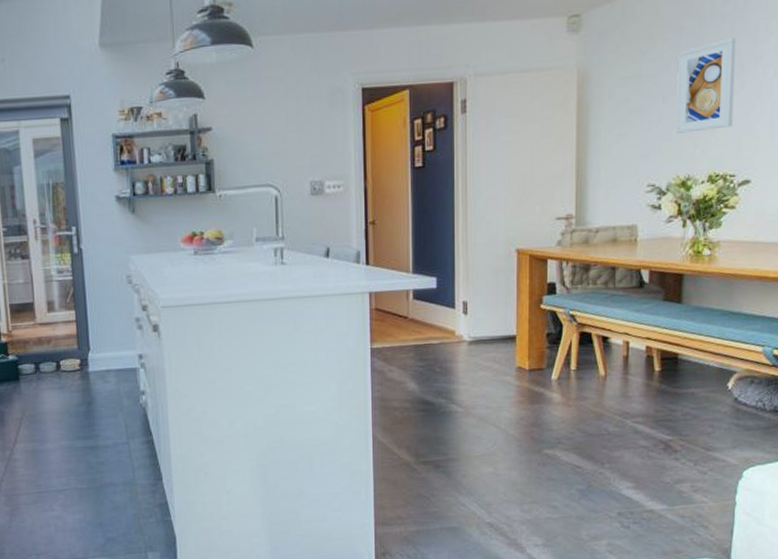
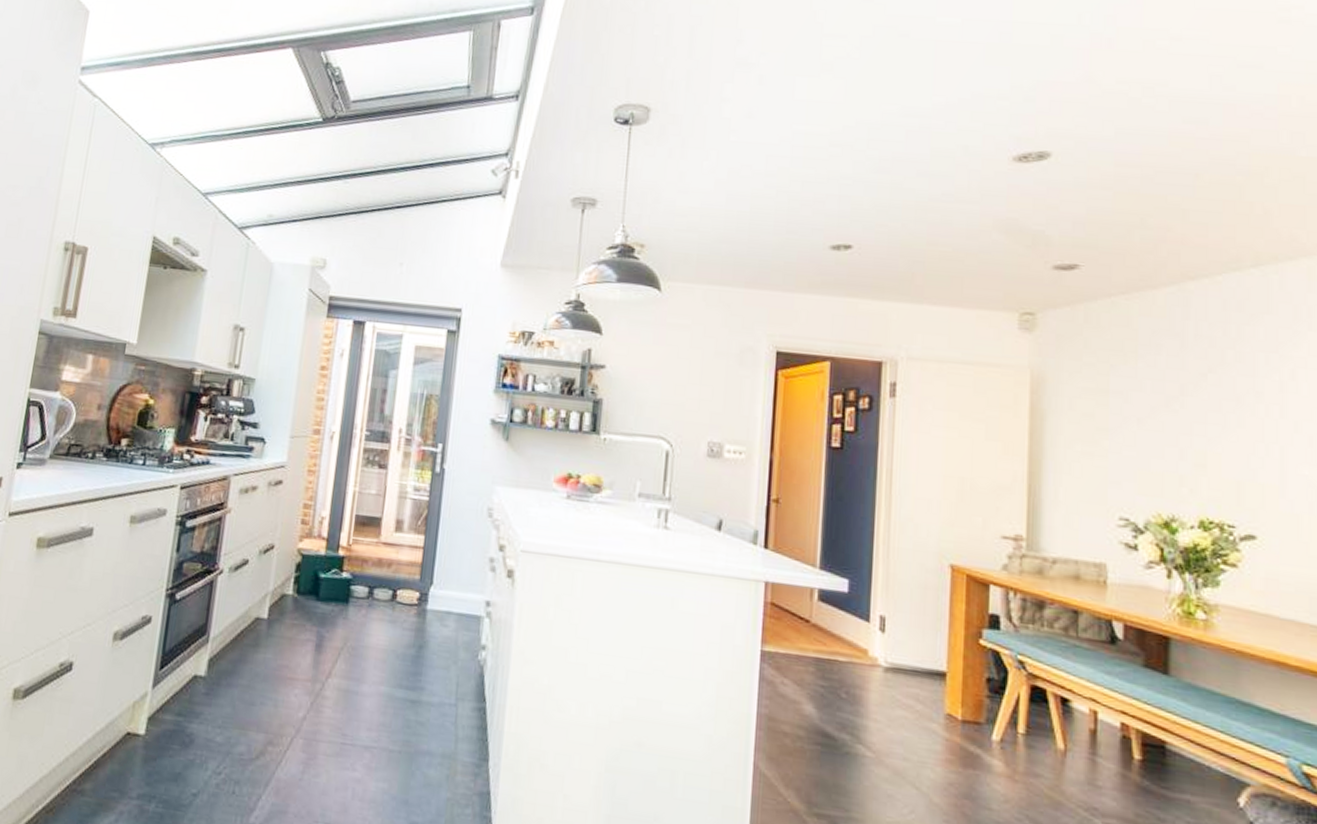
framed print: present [675,38,737,134] -> none [1154,366,1229,468]

